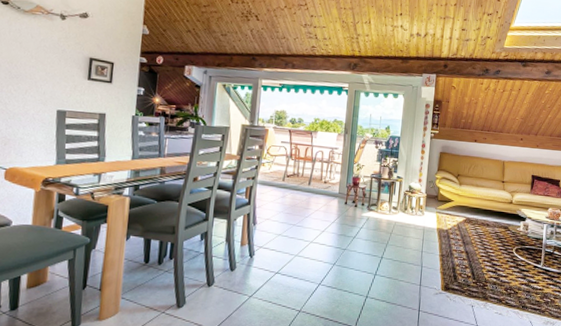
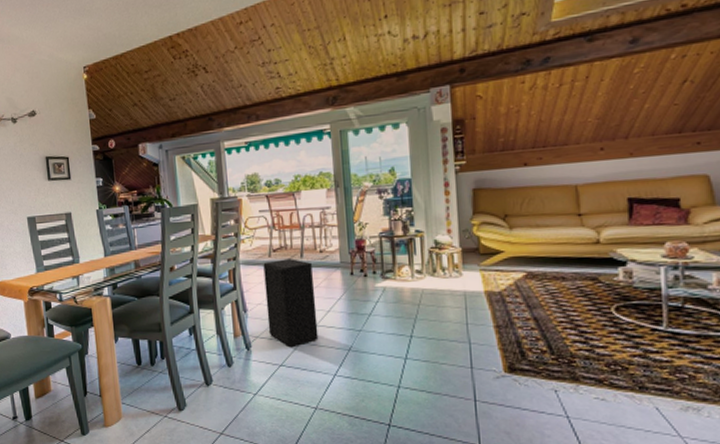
speaker: none [271,184,316,258] -> present [263,259,319,346]

